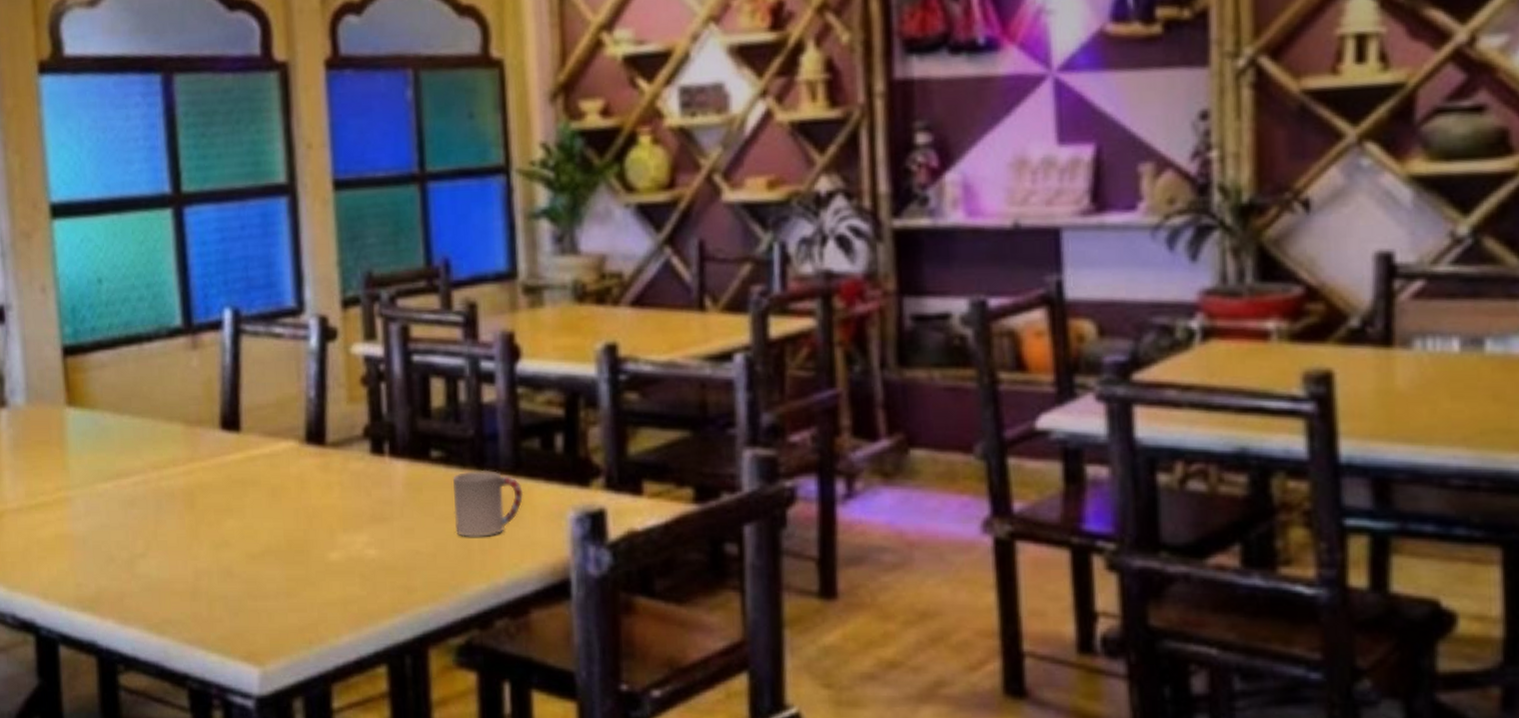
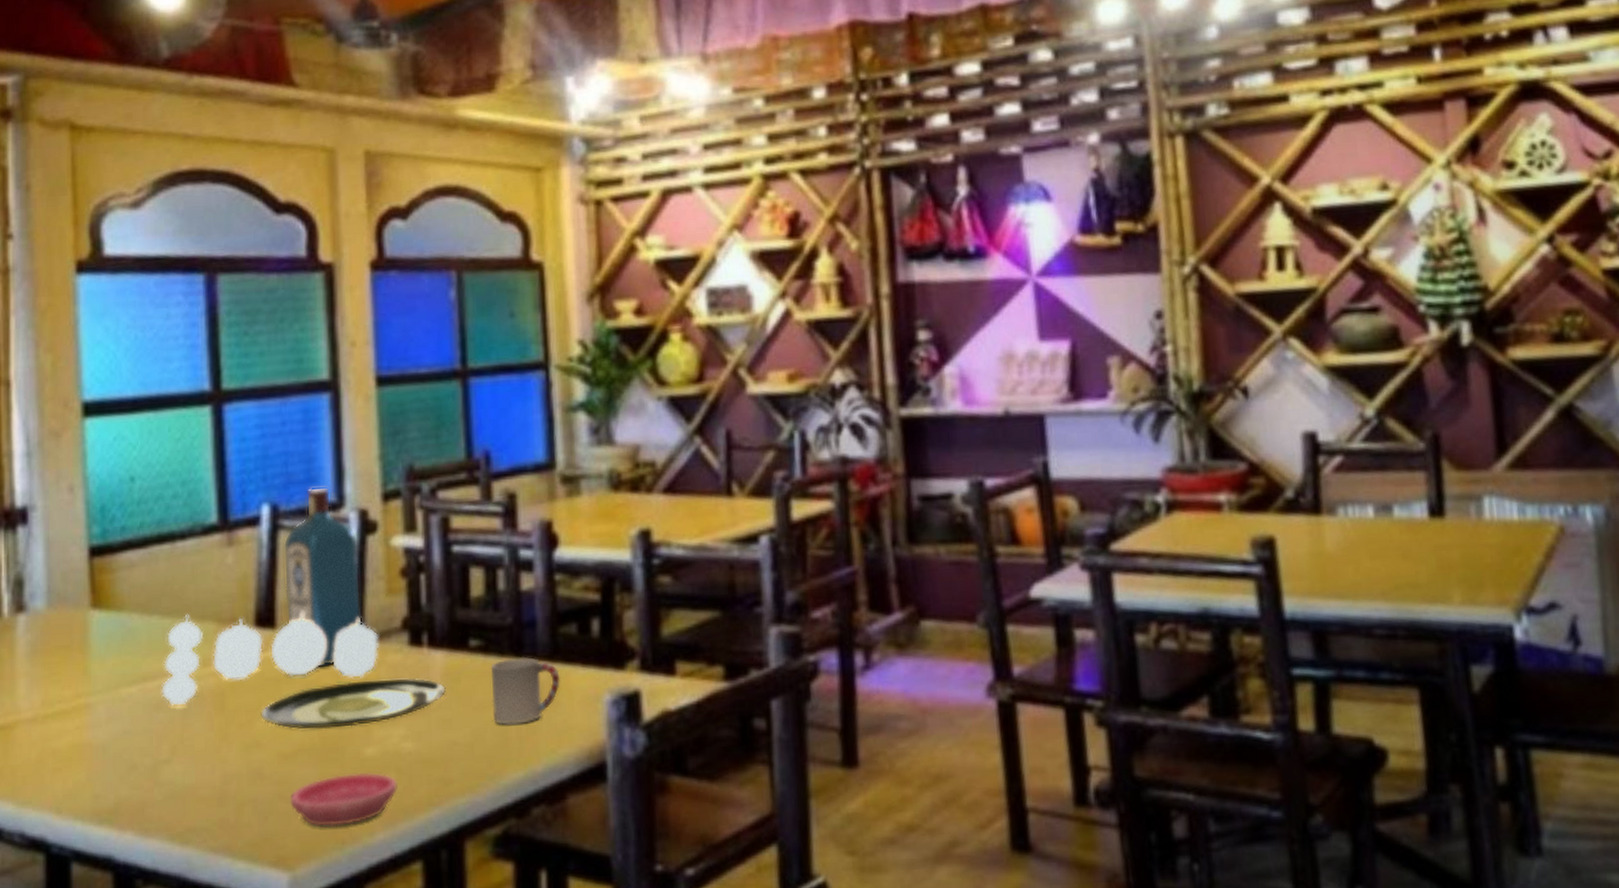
paper lantern: none [134,414,342,503] -> present [161,611,379,706]
plate: none [228,486,408,532] -> present [260,677,446,729]
liquor: none [245,291,324,473] -> present [283,486,362,668]
saucer: none [258,576,363,627] -> present [290,772,399,827]

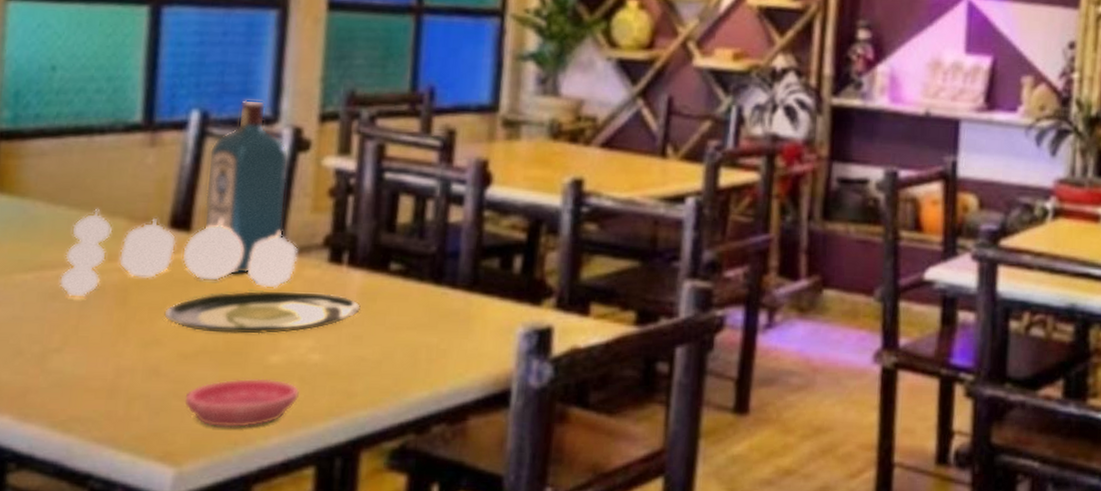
cup: present [491,657,561,725] -> none [405,285,478,347]

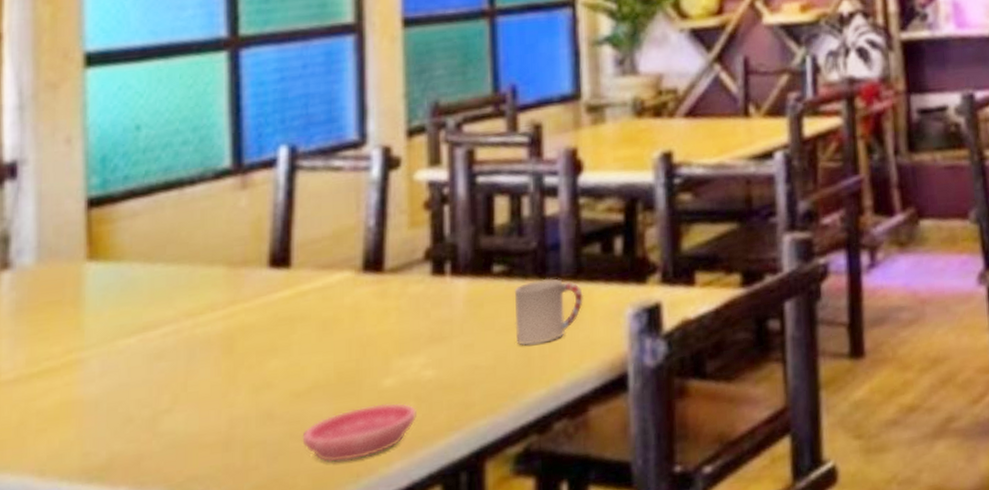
paper lantern: present [59,208,299,298] -> none [164,249,401,354]
plate: present [164,290,361,334] -> none [272,306,468,367]
liquor: present [203,99,289,275] -> none [301,125,383,304]
cup: none [405,285,478,347] -> present [515,278,584,346]

